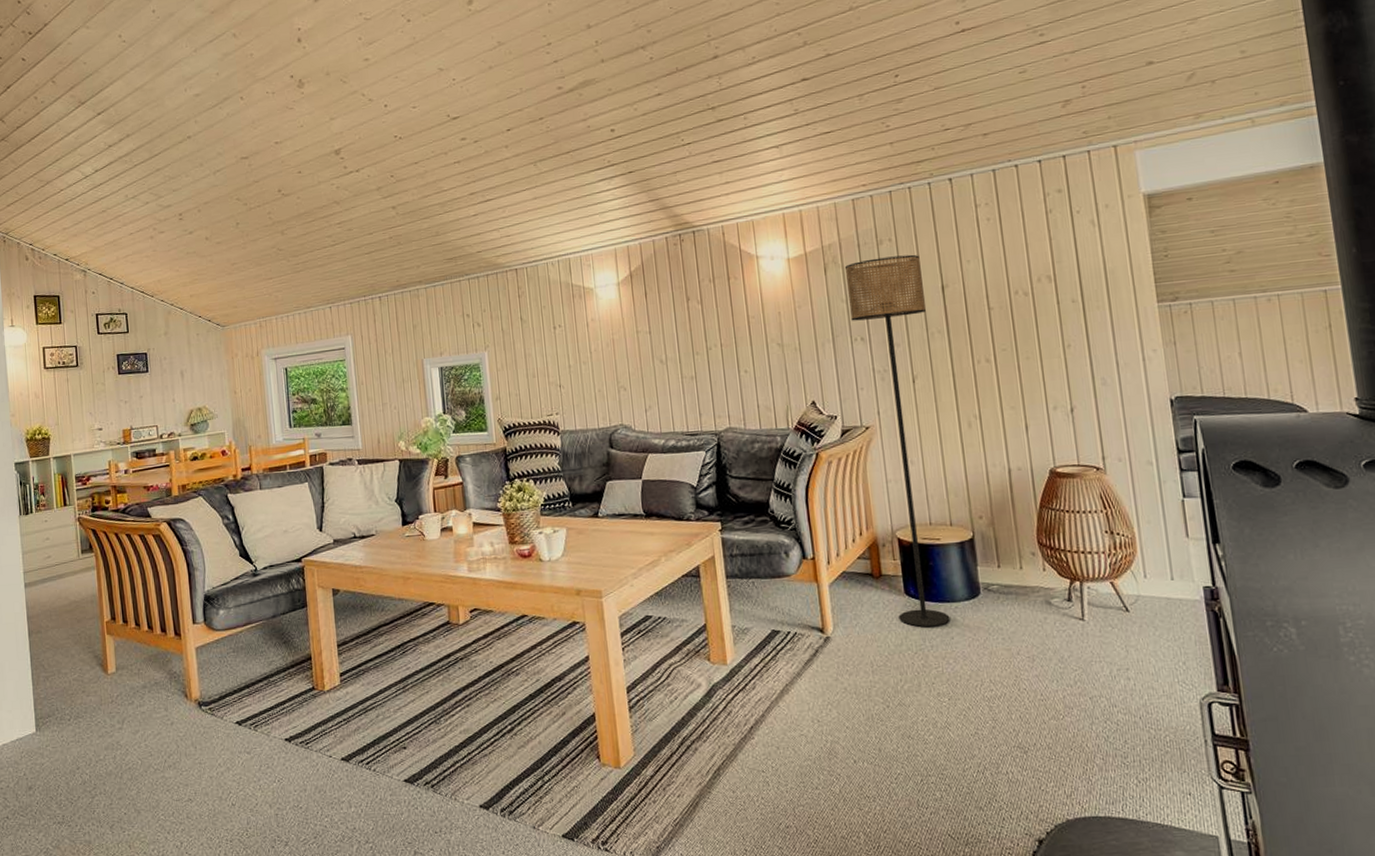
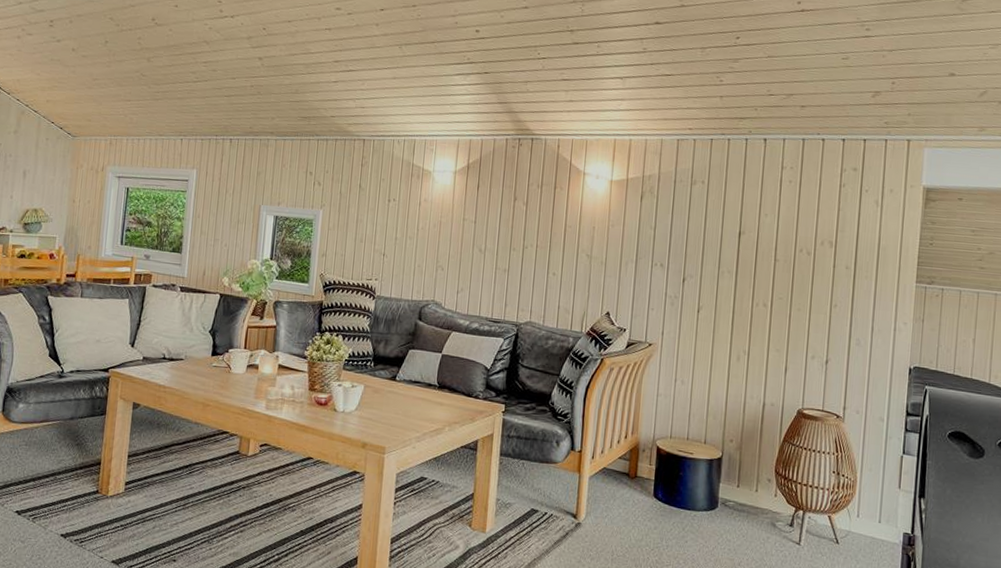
floor lamp: present [844,254,951,628] -> none [644,195,725,530]

